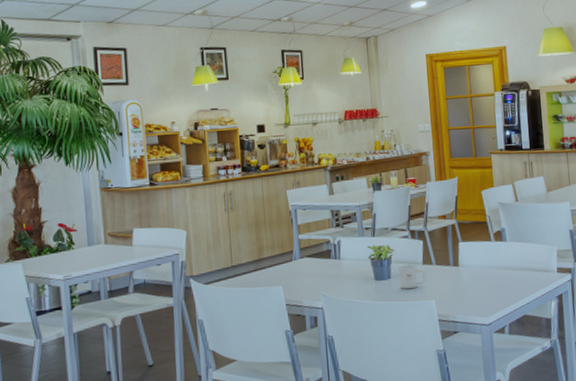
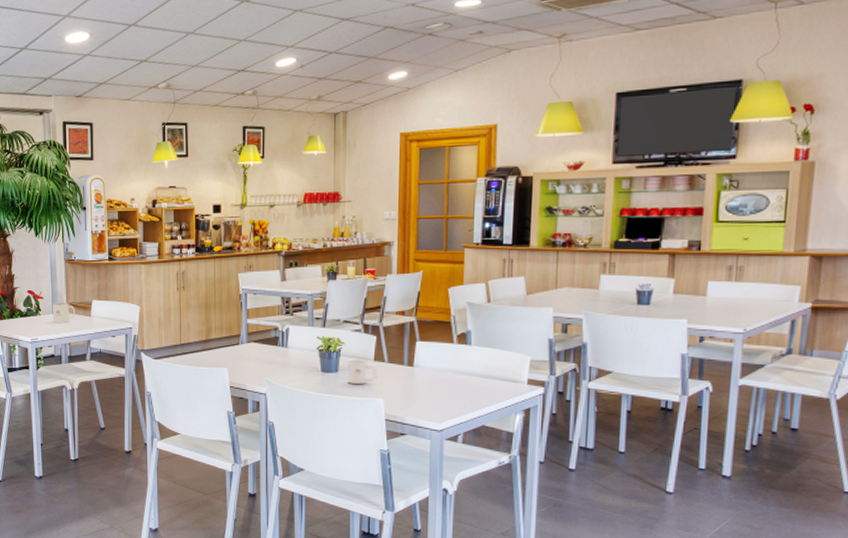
mug: none [87,233,115,257] -> present [52,302,76,324]

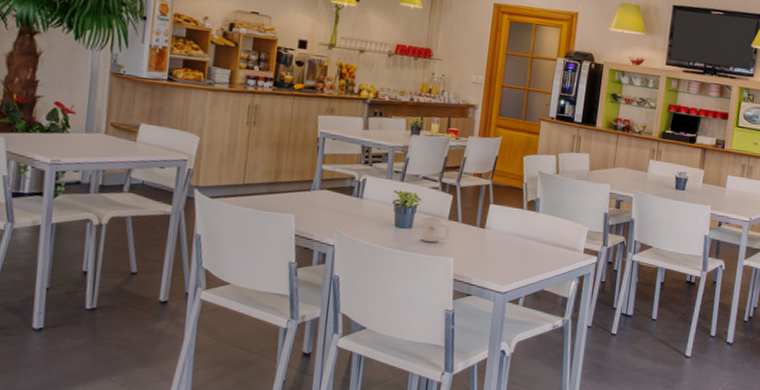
mug: present [52,302,76,324] -> none [84,120,117,146]

